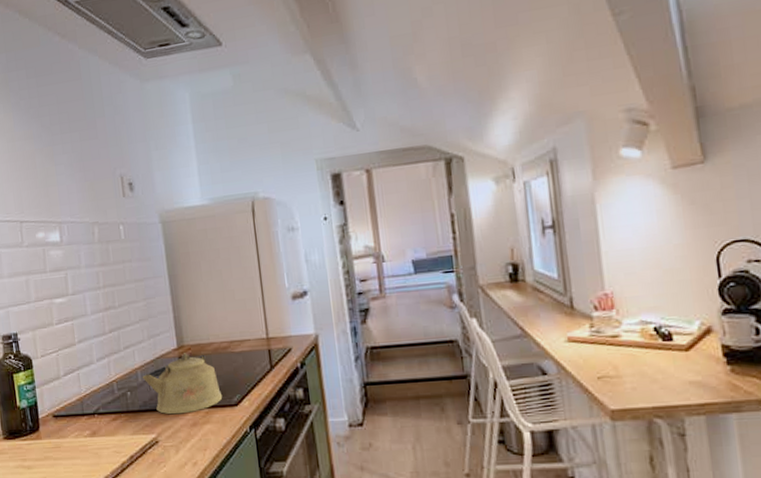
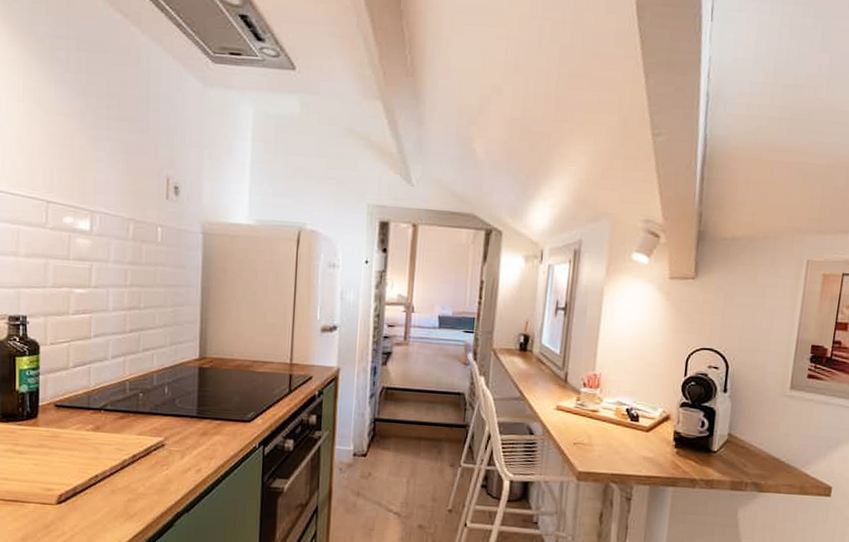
kettle: present [142,353,223,415] -> none [157,364,237,422]

